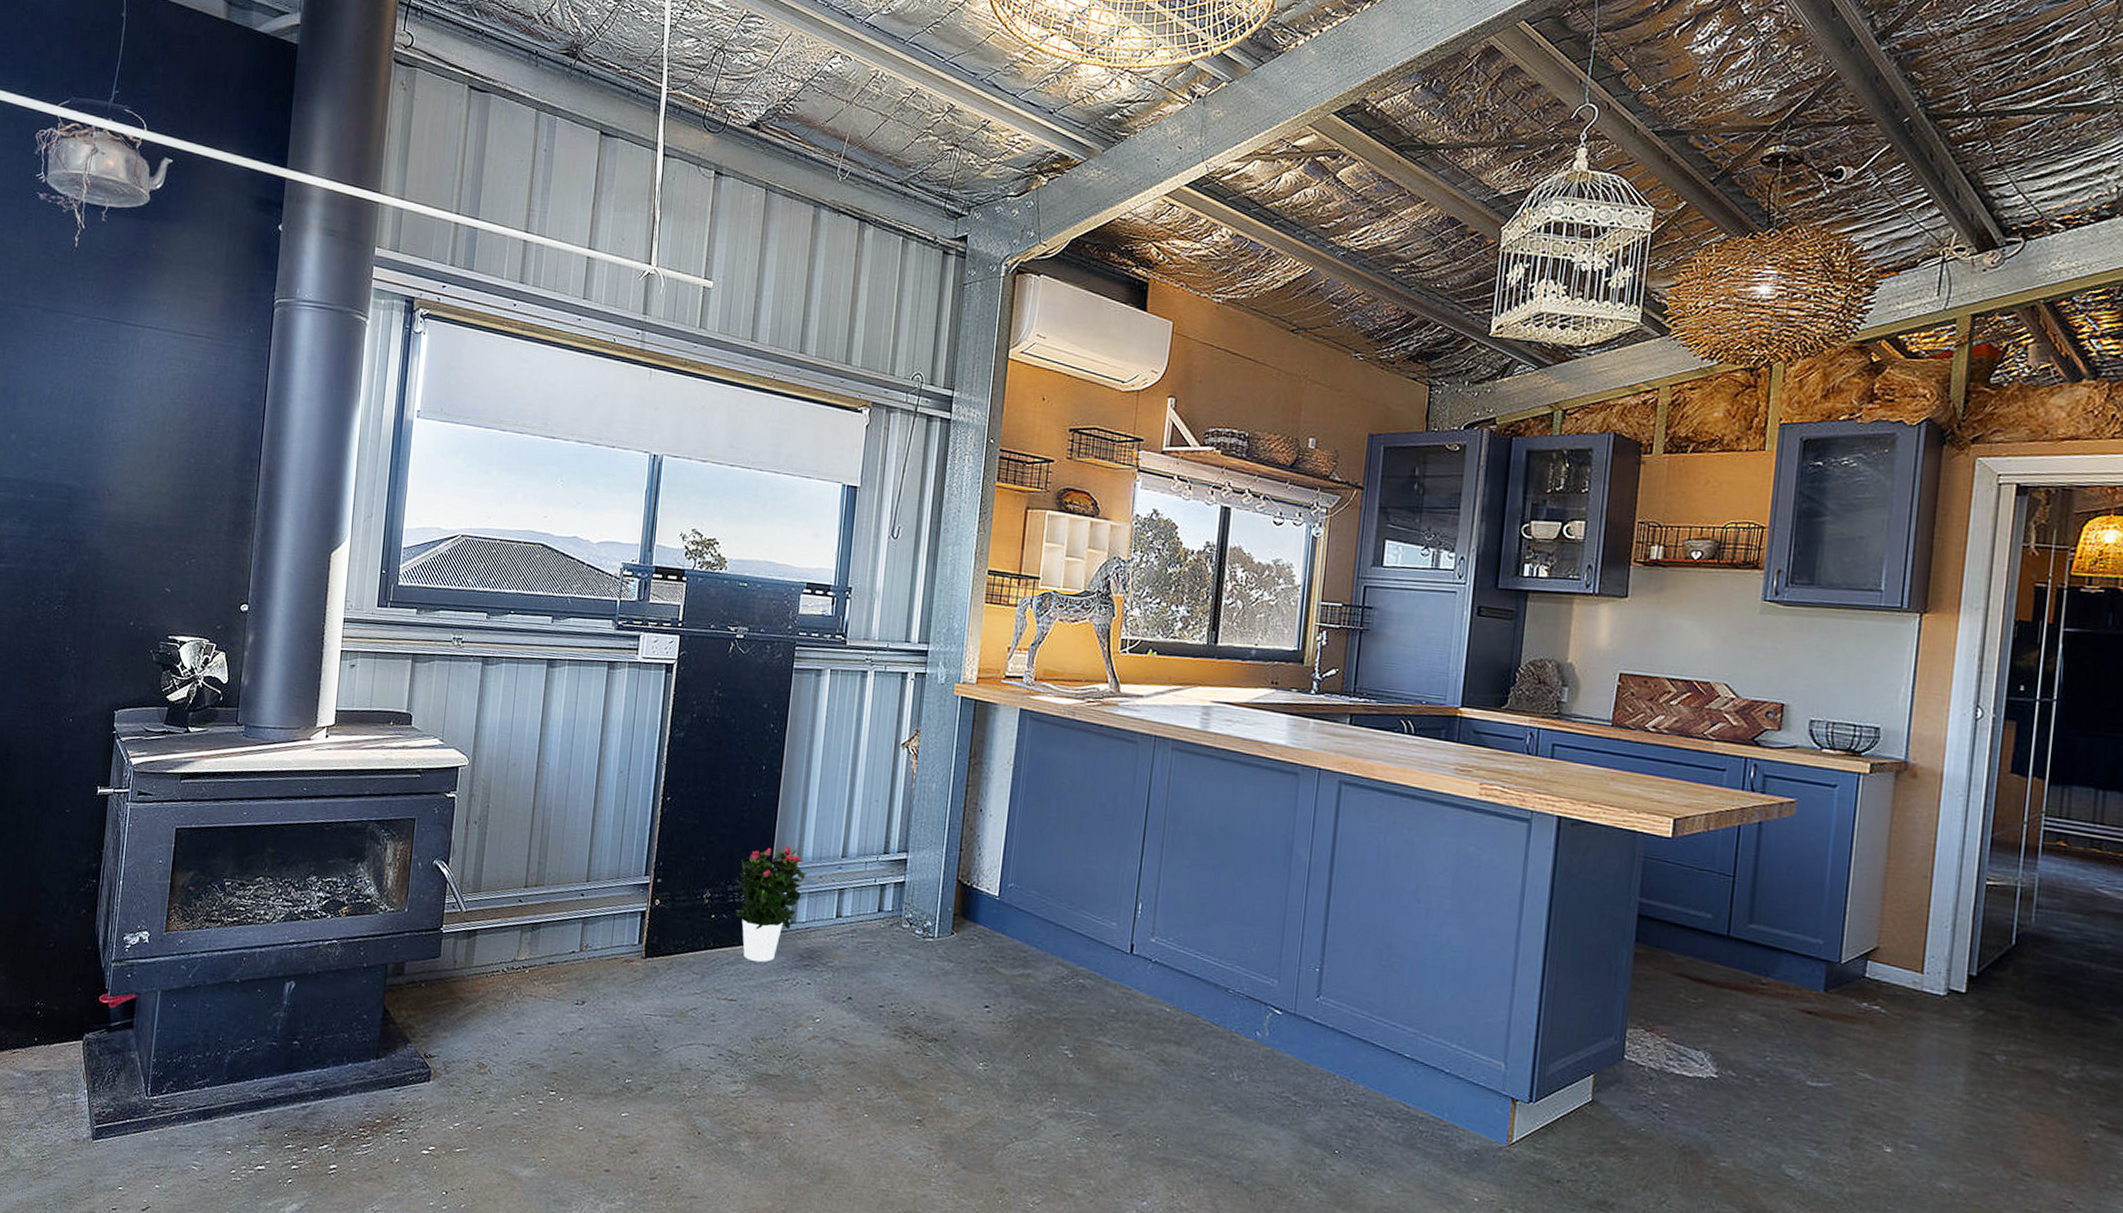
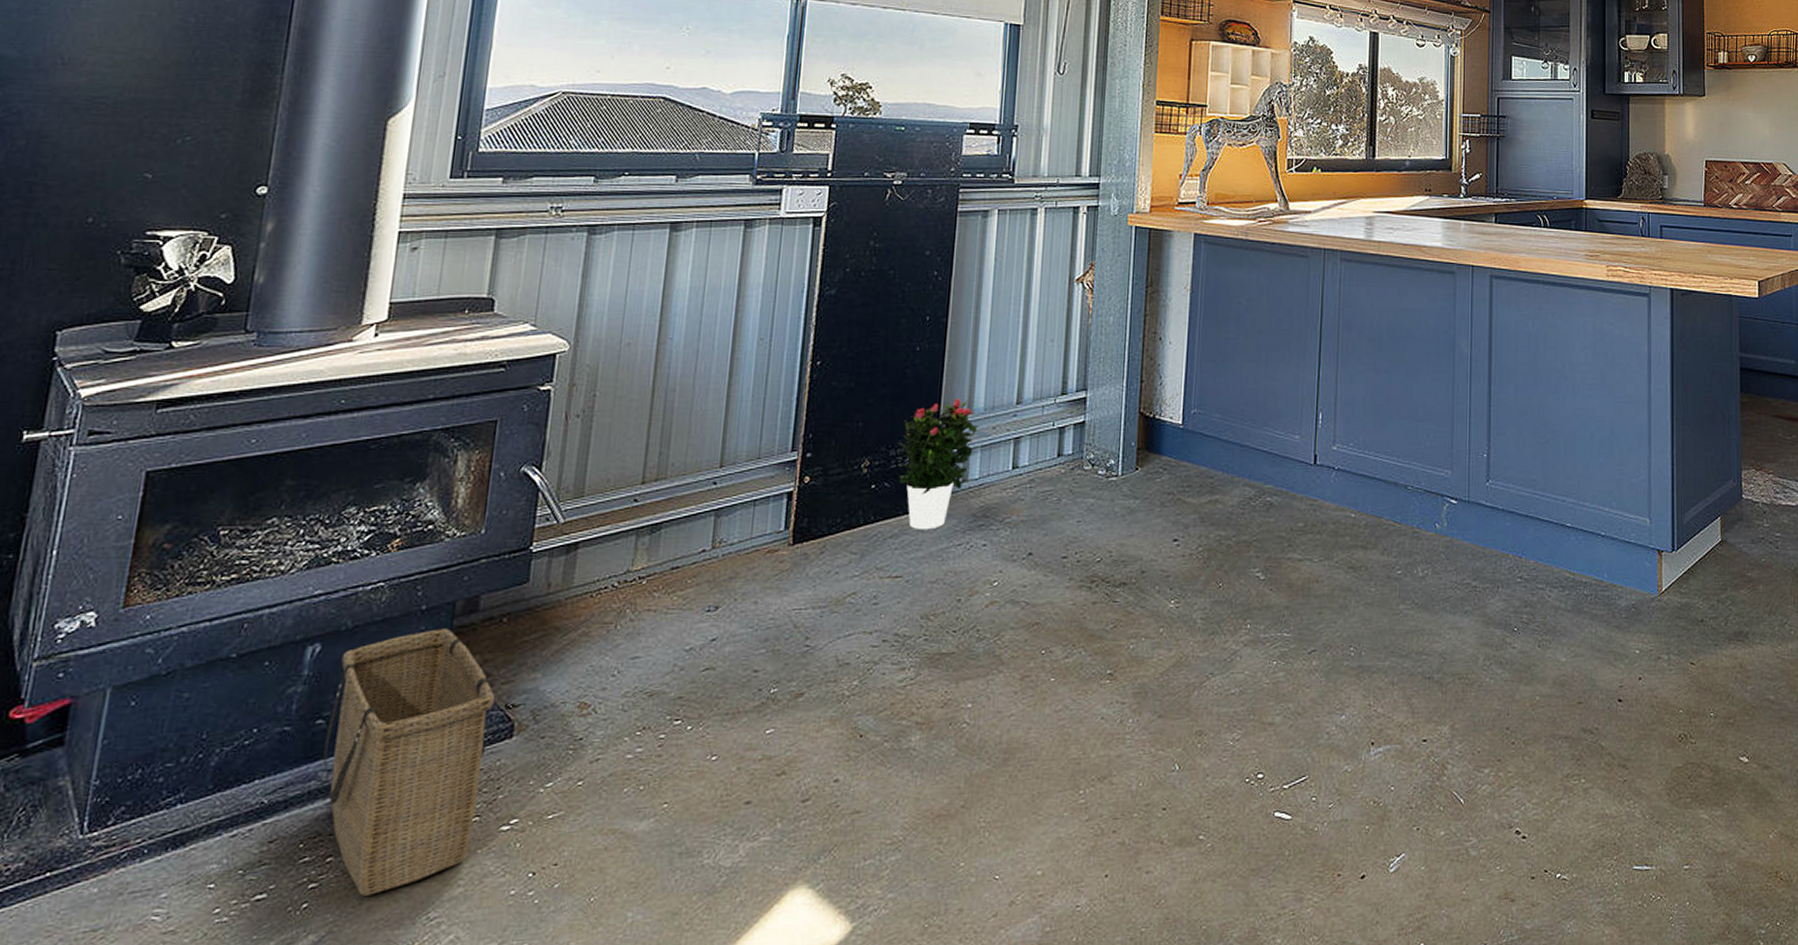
basket: none [299,984,417,1184] -> present [323,628,495,896]

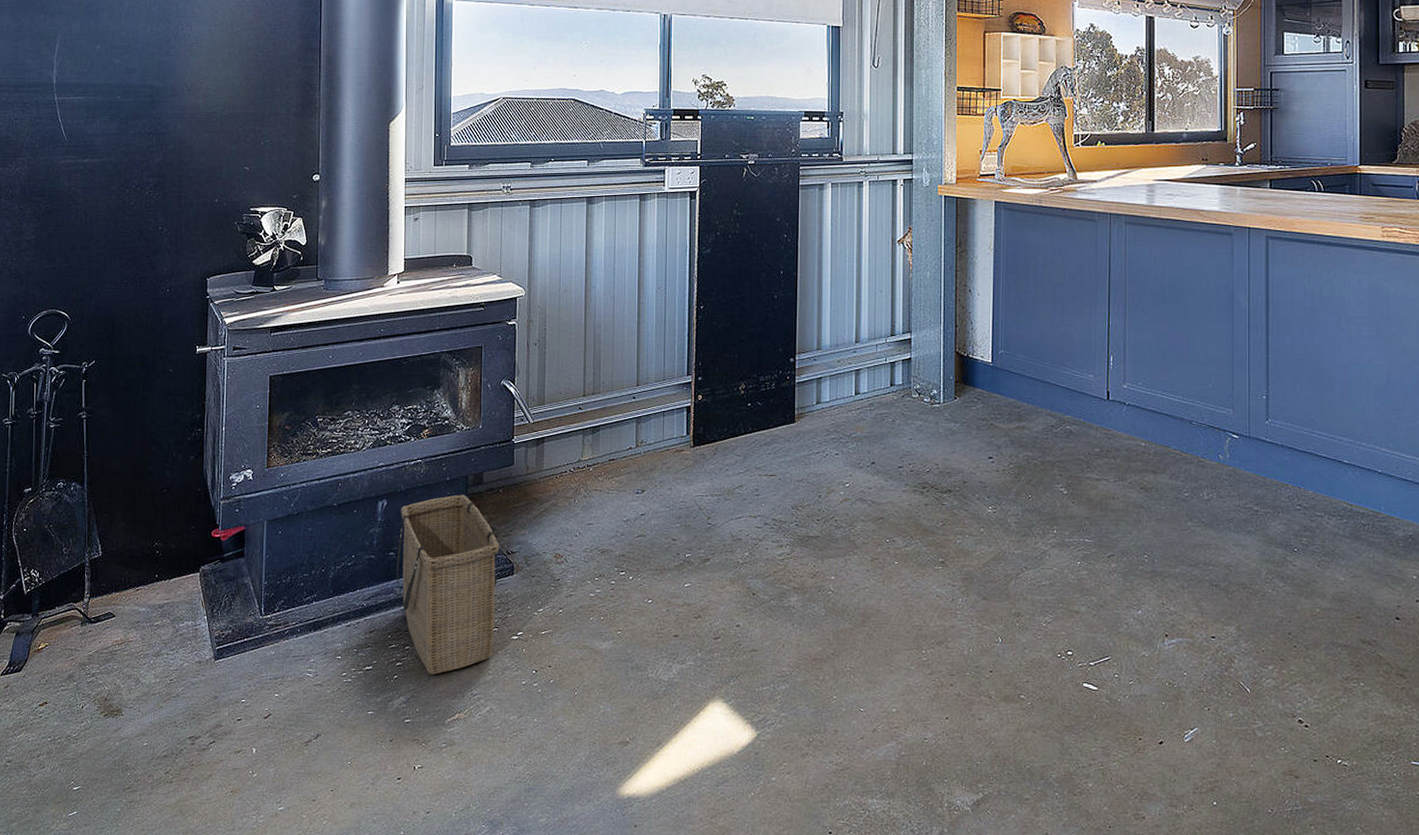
potted flower: present [896,398,980,530] -> none [764,337,828,440]

